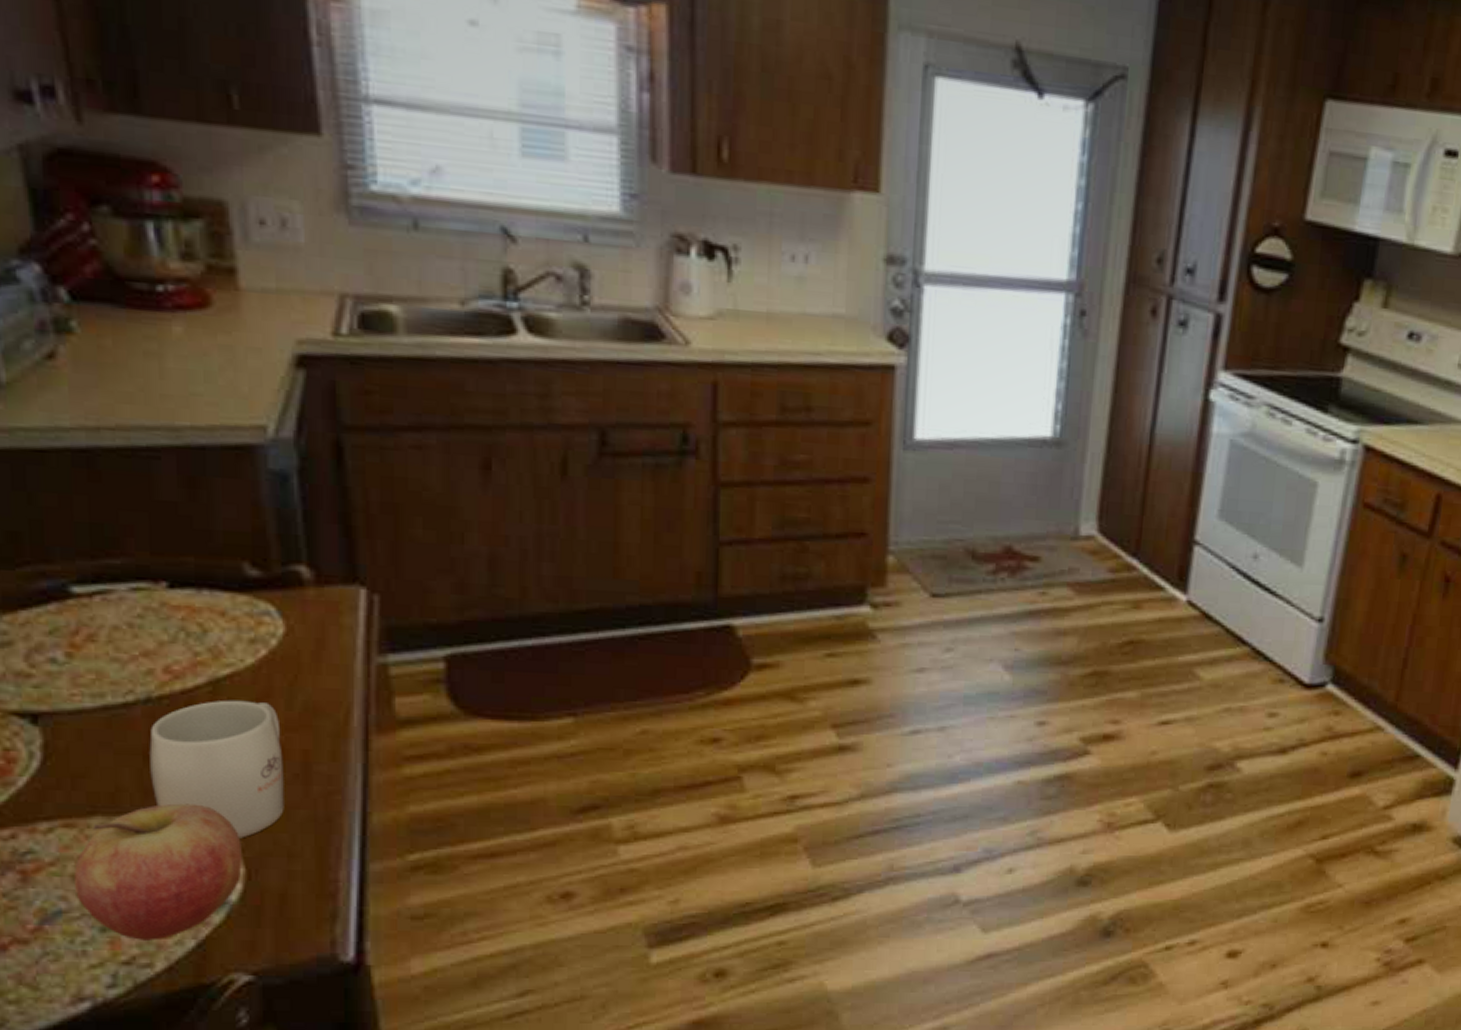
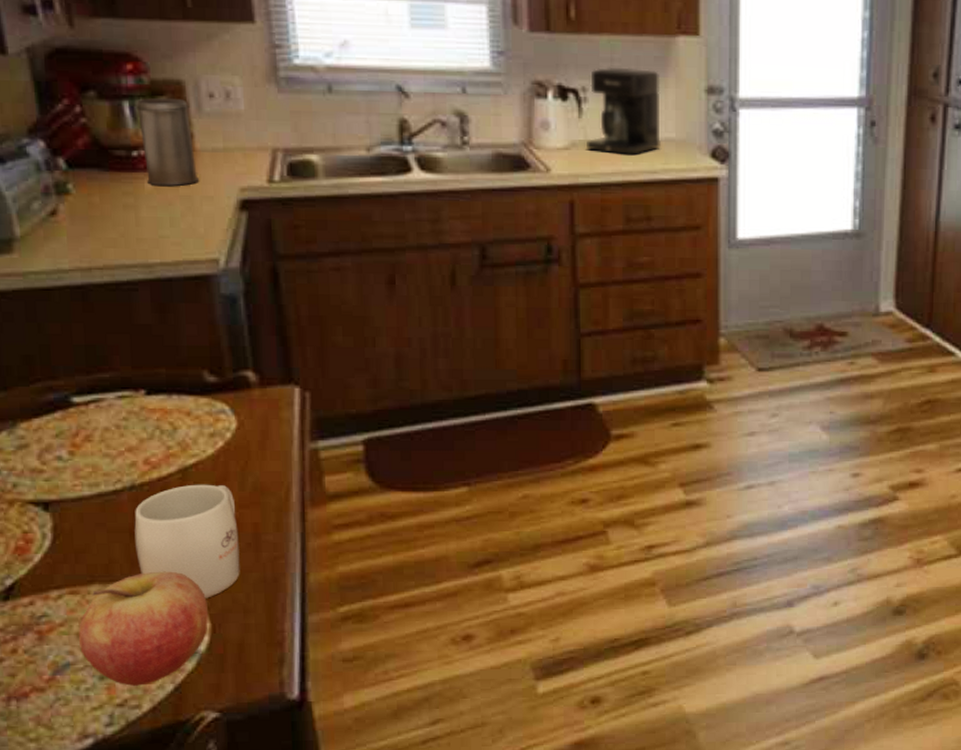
canister: none [163,220,243,333] -> present [136,97,199,187]
coffee maker: none [736,222,829,332] -> present [587,66,661,156]

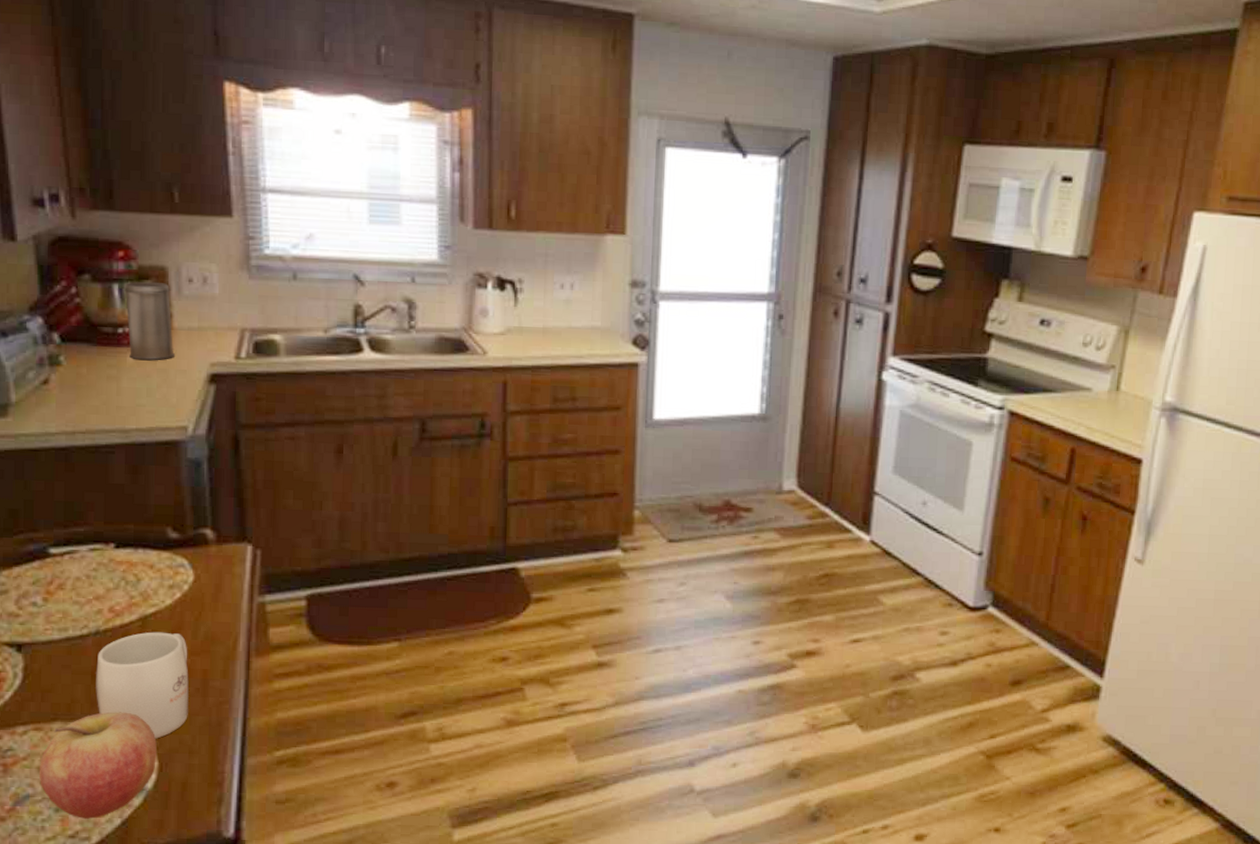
coffee maker: present [587,66,661,156] -> none [520,261,589,341]

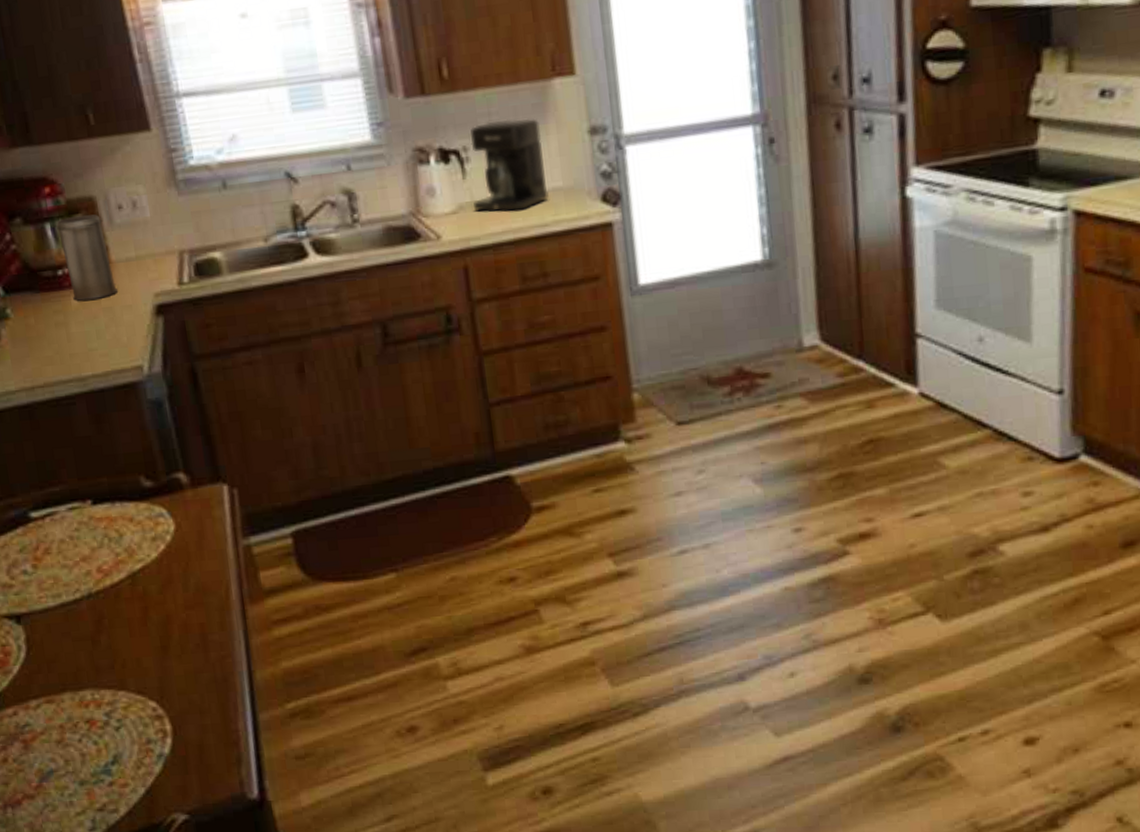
fruit: present [40,711,157,819] -> none [57,675,170,790]
mug: present [96,632,189,739] -> none [94,587,193,701]
coffee maker: none [520,261,589,341] -> present [470,118,549,212]

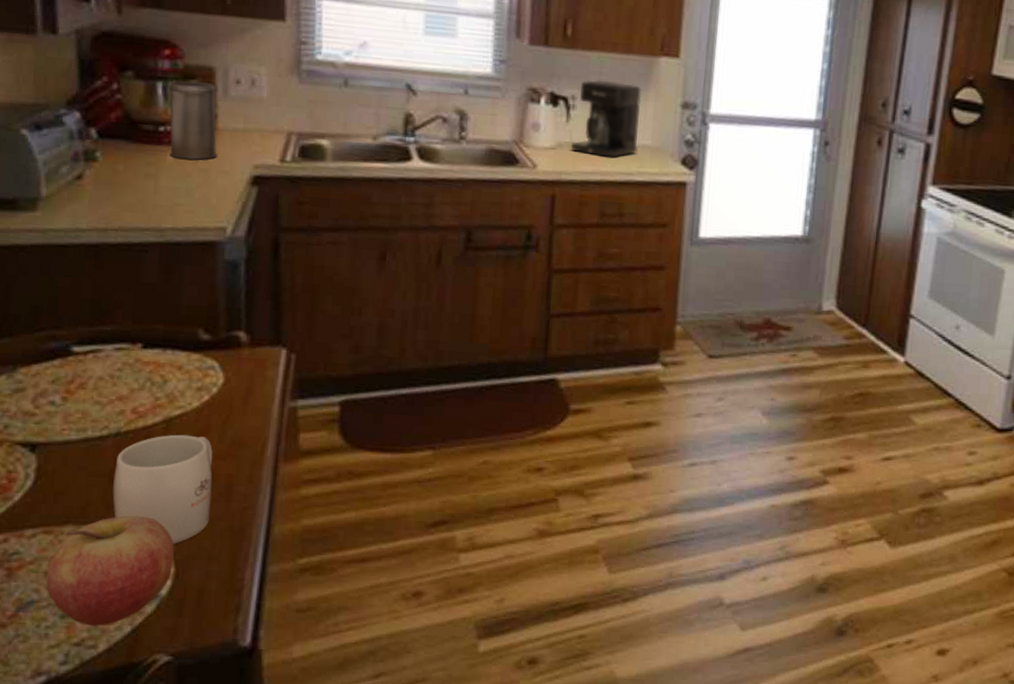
fruit: none [57,675,170,790] -> present [46,515,174,626]
mug: none [94,587,193,701] -> present [112,434,213,544]

